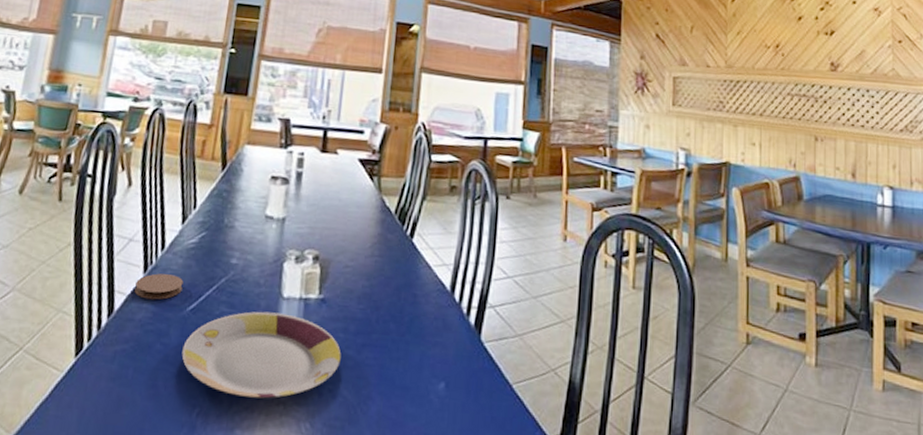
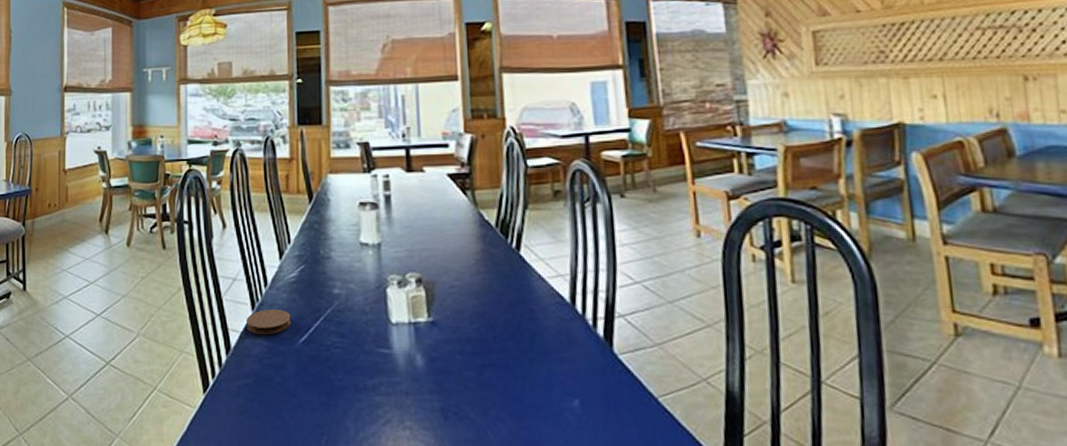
plate: present [182,311,342,399] -> none [301,338,462,424]

